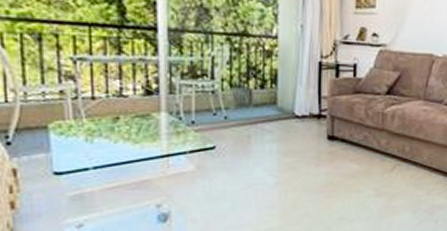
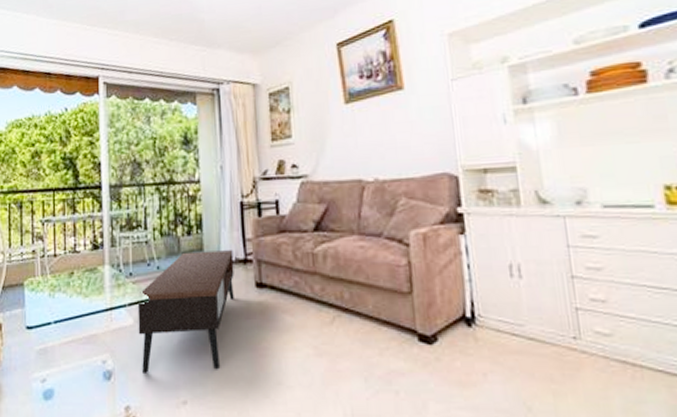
coffee table: none [200,104,308,215] -> present [137,250,234,373]

